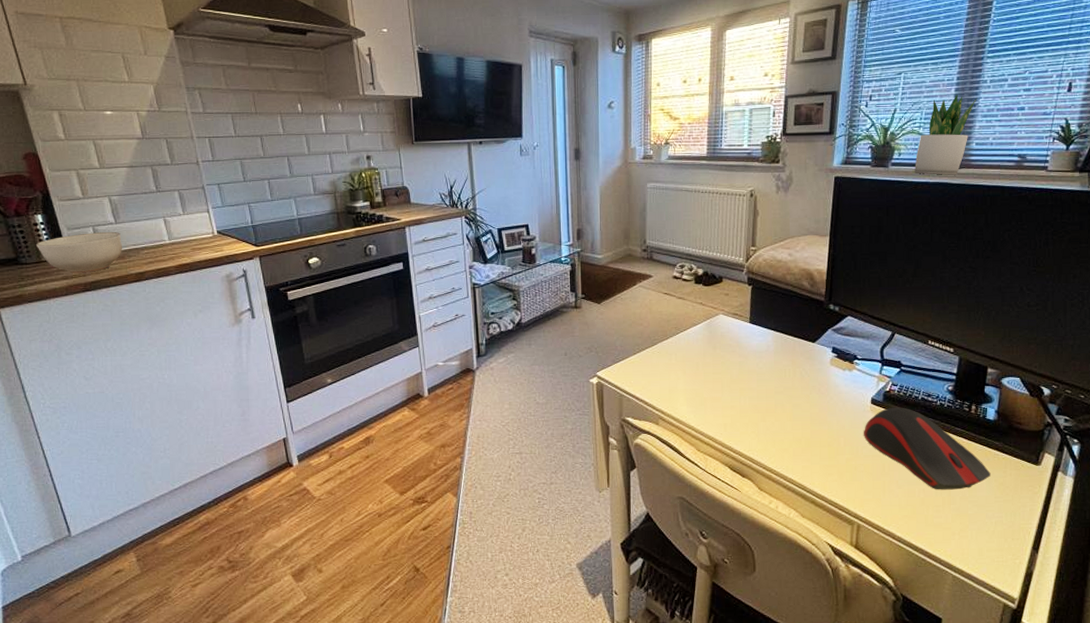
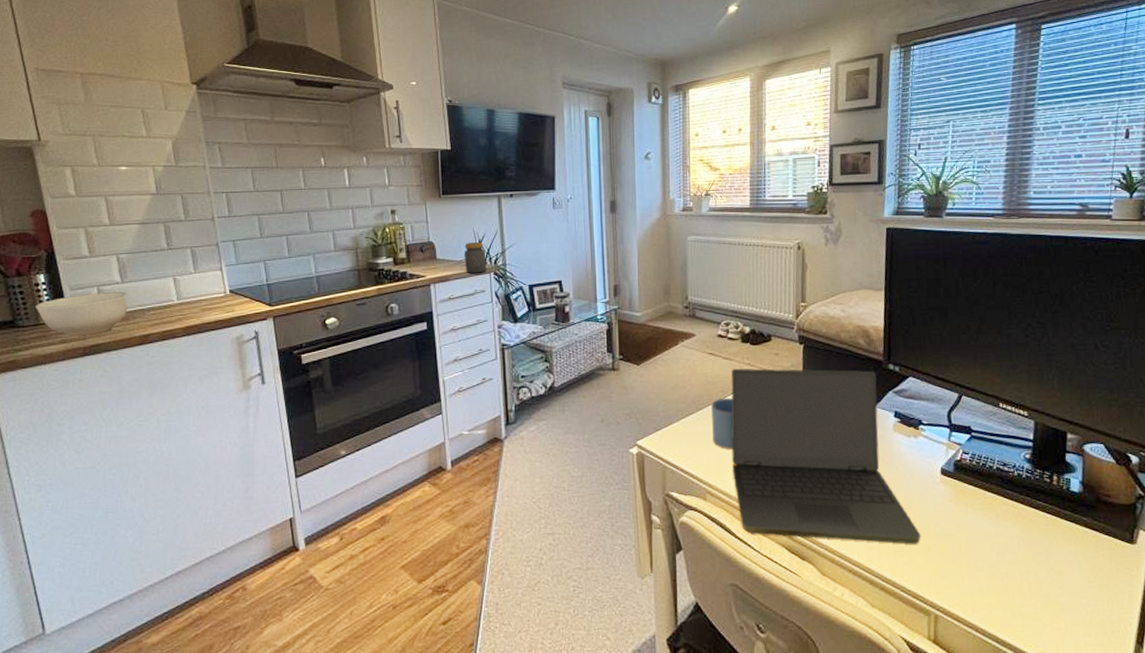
jar: none [436,188,459,217] -> present [463,242,488,273]
mug: none [665,334,685,380] -> present [711,397,734,449]
laptop: none [683,307,850,464] -> present [731,368,921,544]
computer mouse: present [864,407,991,490] -> none [935,478,1081,574]
planter: present [915,95,978,175] -> none [970,142,1032,225]

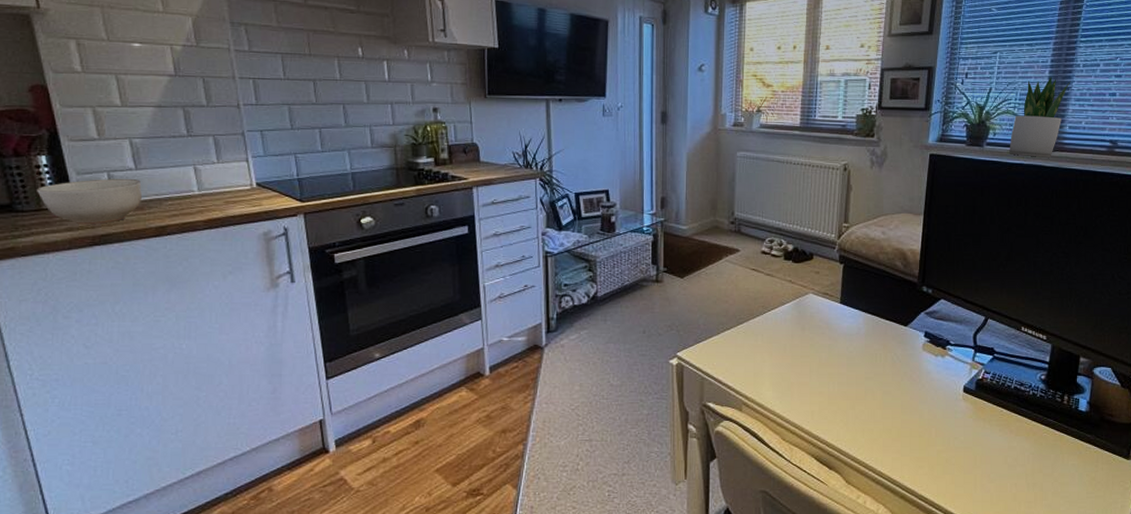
jar: present [463,242,488,273] -> none [509,146,533,178]
mug: present [711,397,734,449] -> none [751,313,773,363]
laptop: present [731,368,921,544] -> none [769,284,941,456]
planter: none [970,142,1032,225] -> present [1009,77,1071,158]

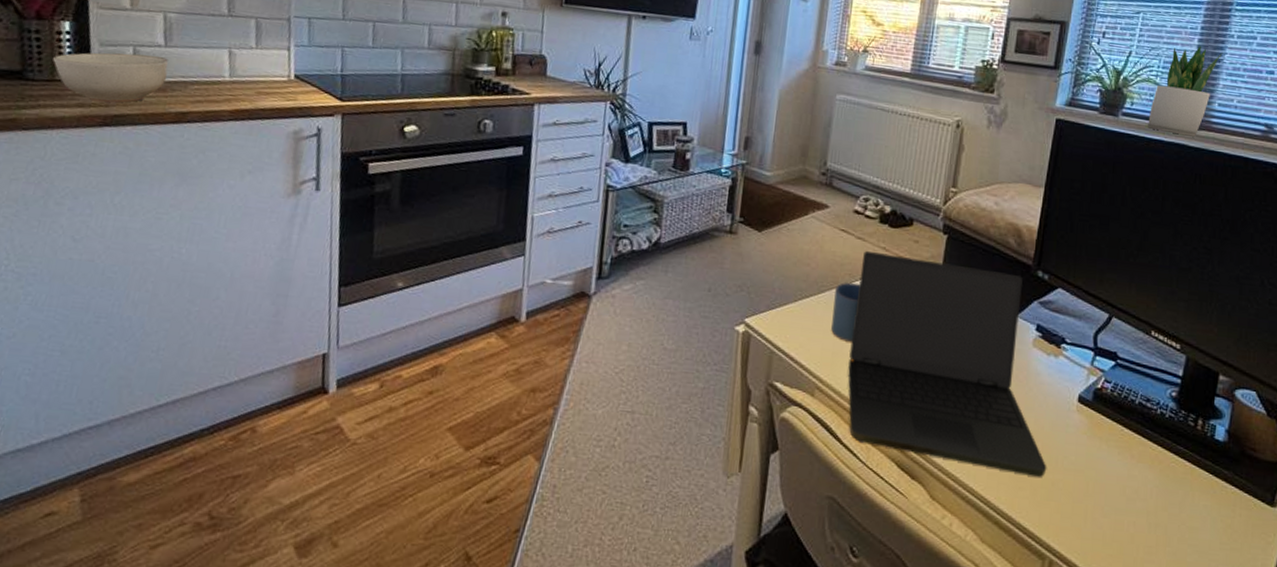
mug: none [751,313,773,363] -> present [831,282,861,342]
laptop: none [769,284,941,456] -> present [848,250,1047,477]

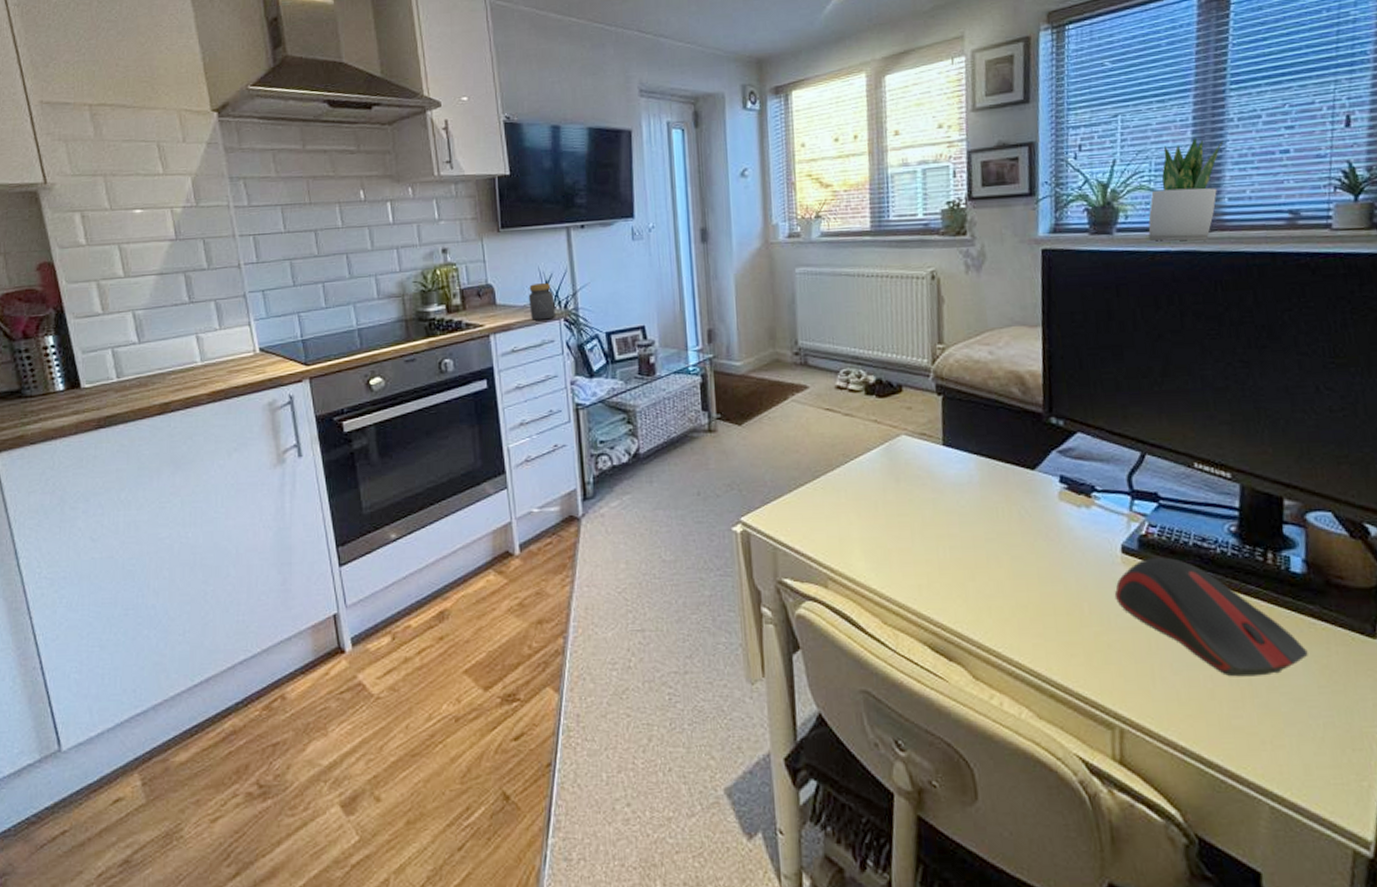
bowl: present [52,52,169,103] -> none [43,353,145,407]
jar: none [578,63,605,100] -> present [528,283,556,321]
mug: present [831,282,861,342] -> none [830,462,859,526]
laptop: present [848,250,1047,477] -> none [854,426,1100,641]
computer mouse: none [1066,409,1217,528] -> present [1115,557,1308,677]

